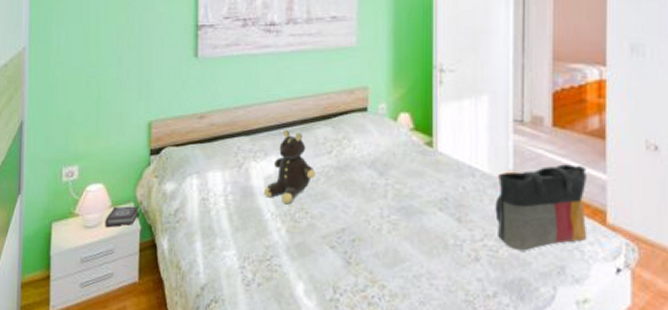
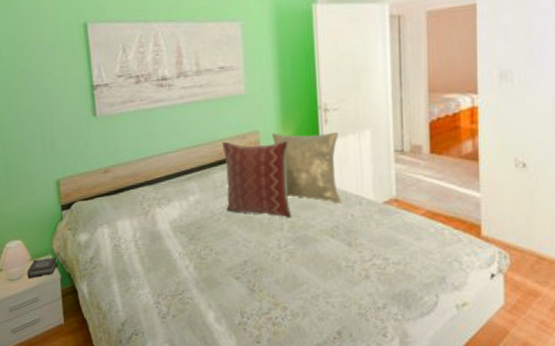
teddy bear: present [265,129,316,205] -> none [171,176,217,244]
pillow: none [326,95,399,186] -> present [221,140,291,219]
pillow: none [382,90,453,174] -> present [272,131,341,204]
tote bag: present [495,164,588,251] -> none [381,186,465,267]

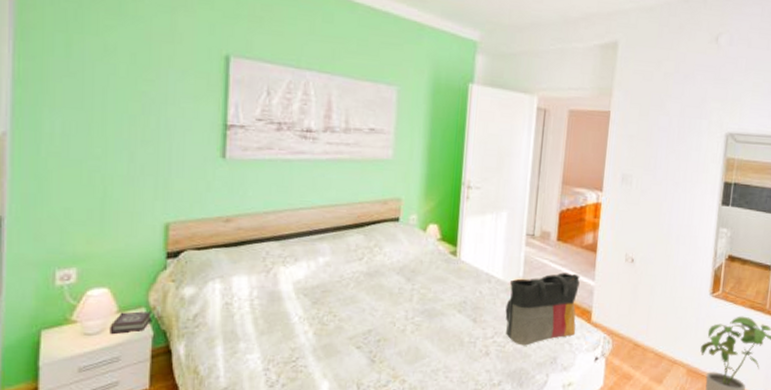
pillow: present [221,140,291,219] -> none [357,204,429,291]
pillow: present [272,131,341,204] -> none [414,202,477,280]
tote bag: none [381,186,465,267] -> present [505,272,580,346]

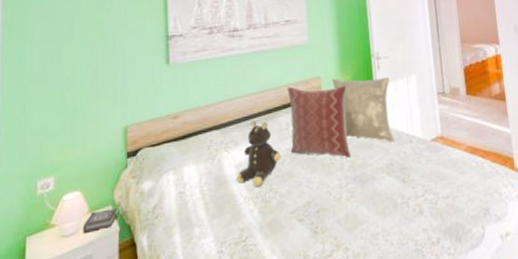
teddy bear: none [293,235,346,308] -> present [237,120,282,188]
pillow: none [357,204,429,291] -> present [287,85,351,159]
pillow: none [414,202,477,280] -> present [332,77,395,143]
tote bag: present [505,272,580,346] -> none [430,123,503,200]

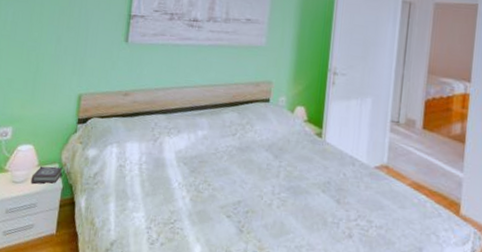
teddy bear: present [237,120,282,188] -> none [174,111,221,177]
pillow: present [287,85,351,159] -> none [230,85,297,168]
pillow: present [332,77,395,143] -> none [283,85,343,162]

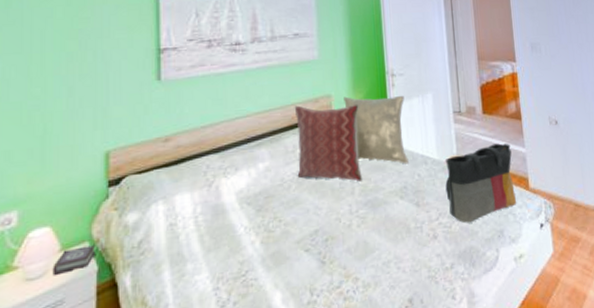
pillow: none [230,85,297,168] -> present [294,103,362,183]
pillow: none [283,85,343,162] -> present [344,95,409,164]
tote bag: none [369,161,447,232] -> present [445,143,517,223]

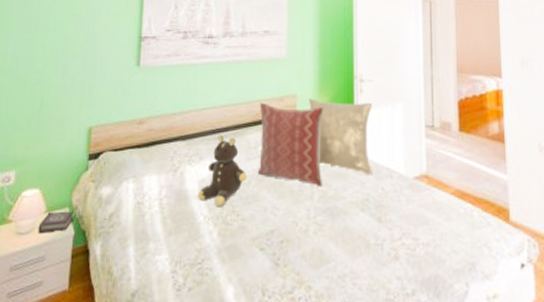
teddy bear: none [237,142,288,216] -> present [198,134,248,207]
tote bag: present [445,143,517,223] -> none [411,166,494,249]

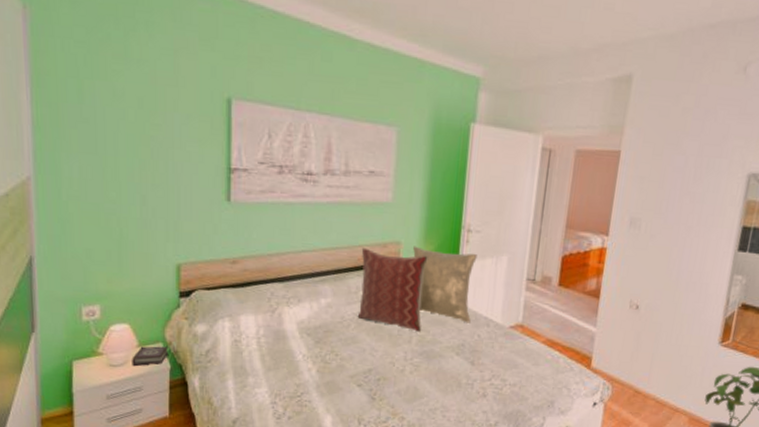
teddy bear: present [198,134,248,207] -> none [297,278,347,348]

